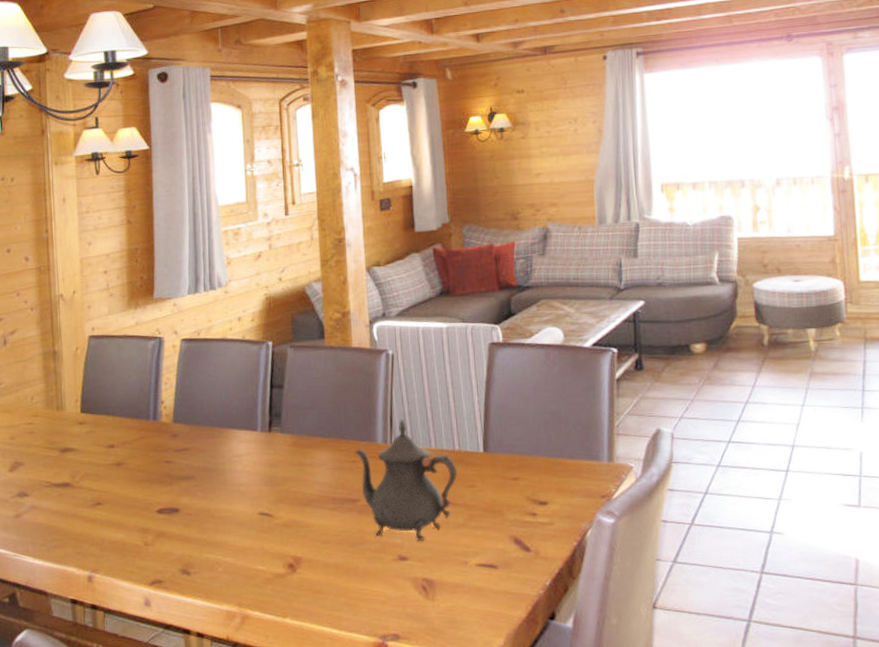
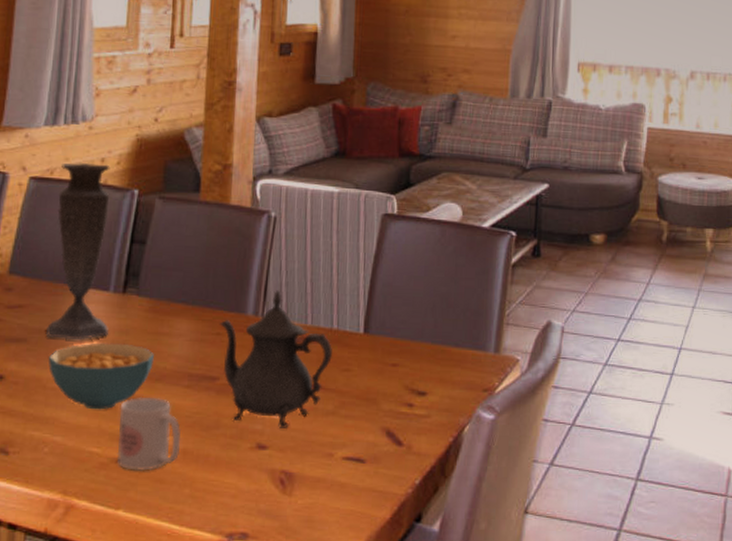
vase: none [206,322,260,475] -> present [46,162,110,341]
cereal bowl: none [213,475,301,534] -> present [48,343,154,410]
mug: none [277,520,332,584] -> present [117,396,181,471]

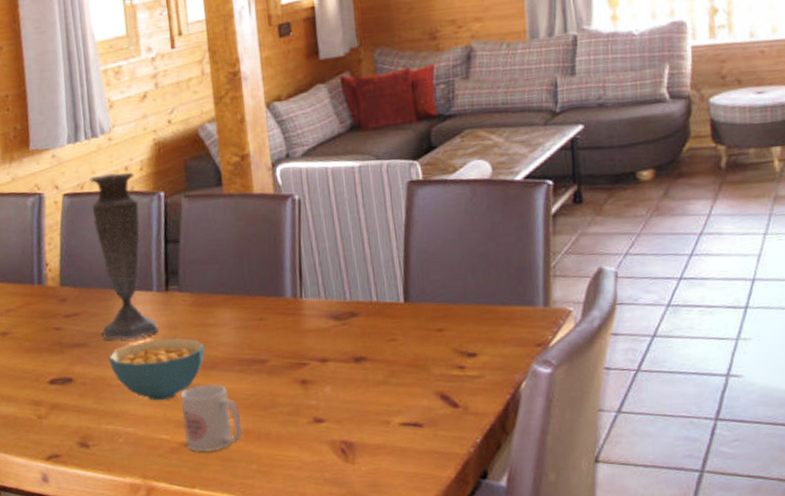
teapot: present [219,290,333,428] -> none [260,270,377,402]

